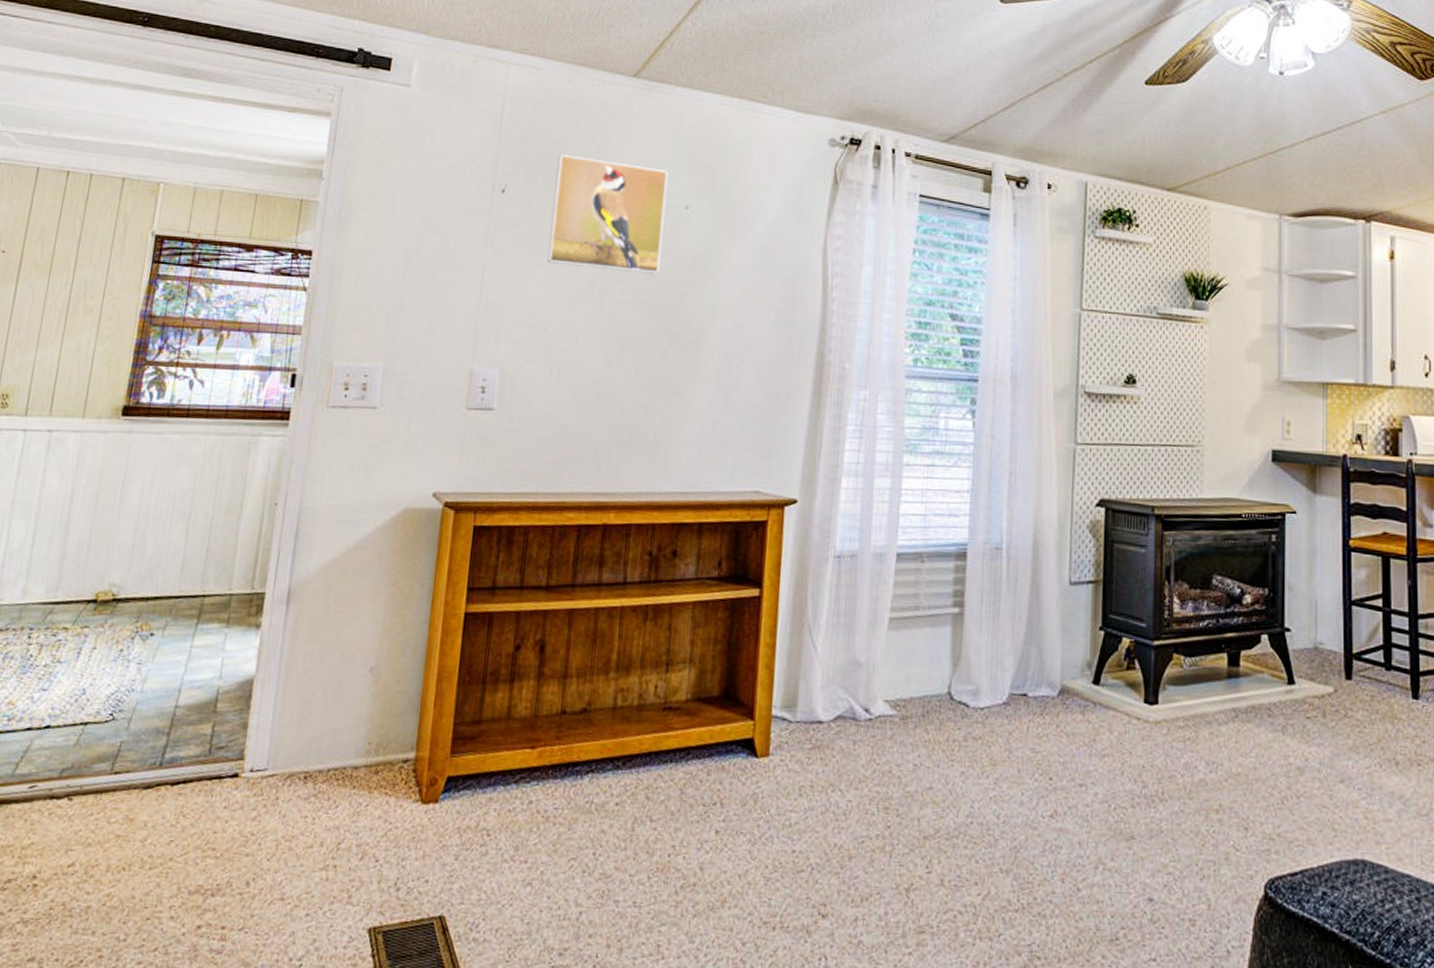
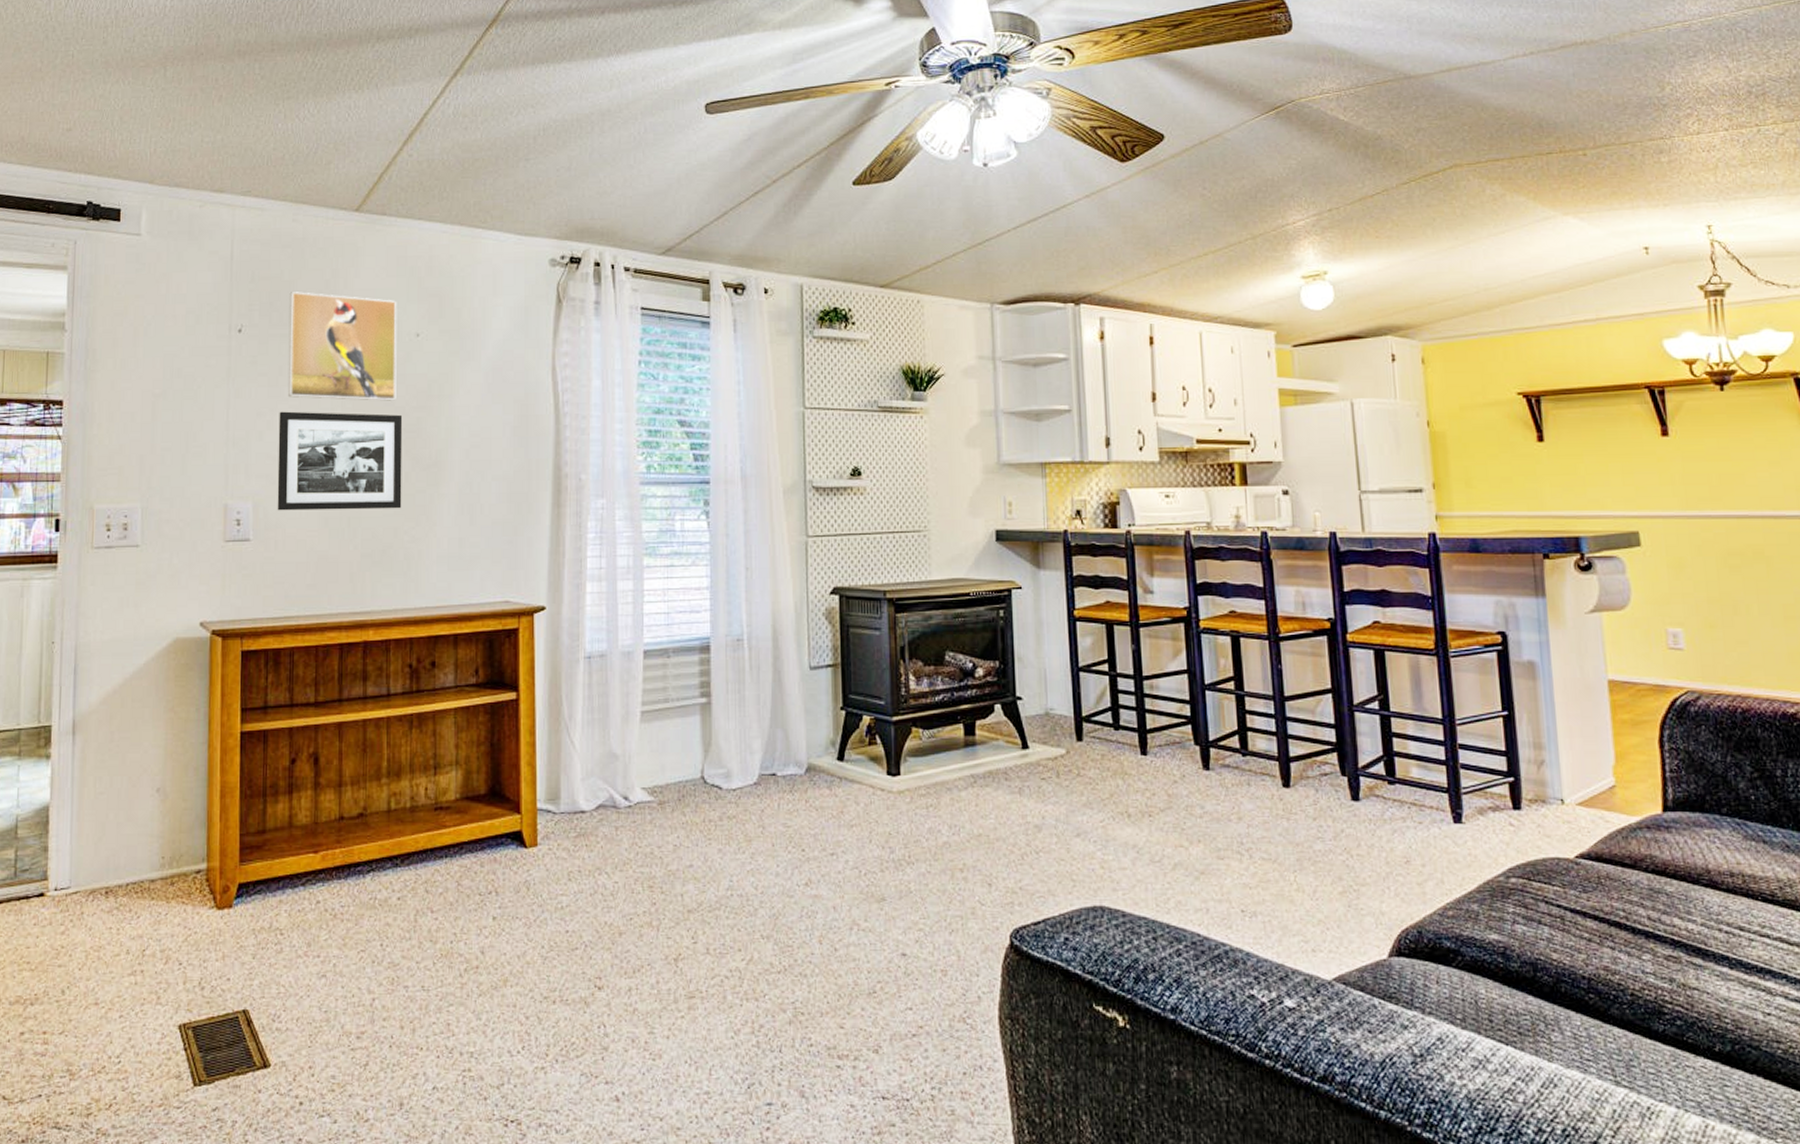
picture frame: none [525,277,664,387] -> present [277,411,403,511]

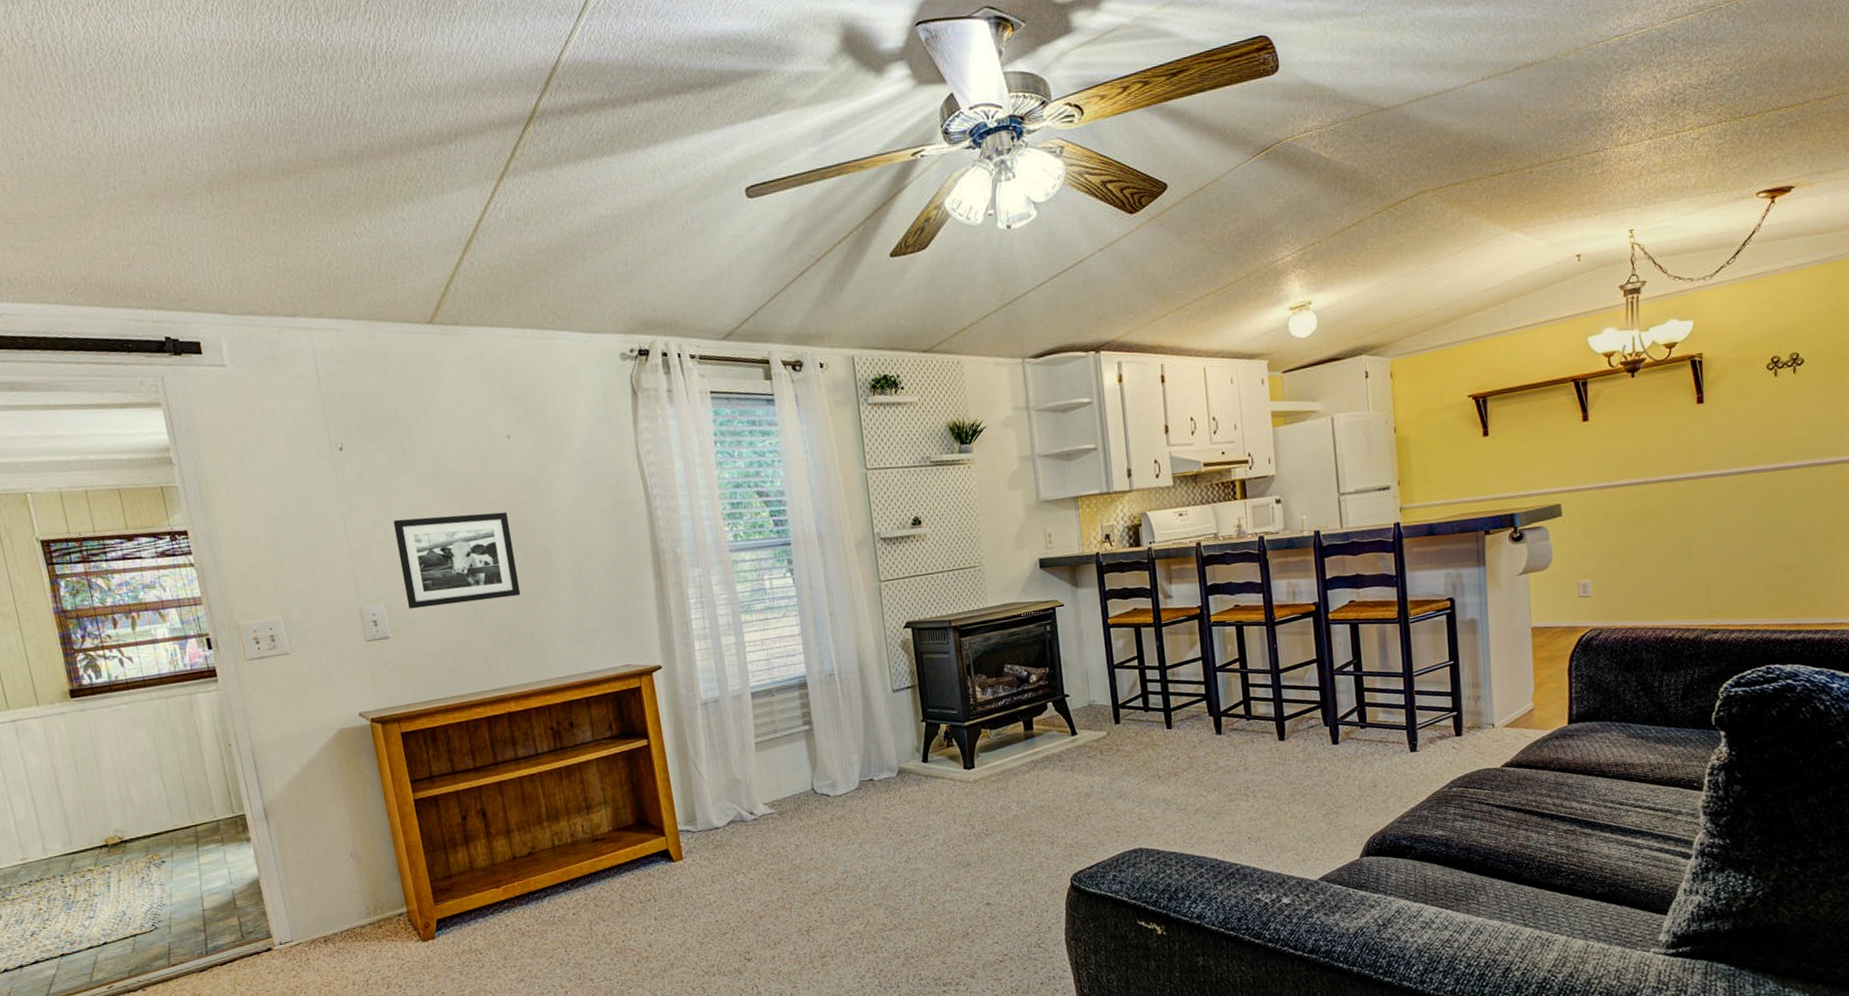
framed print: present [288,292,397,401] -> none [381,406,499,507]

